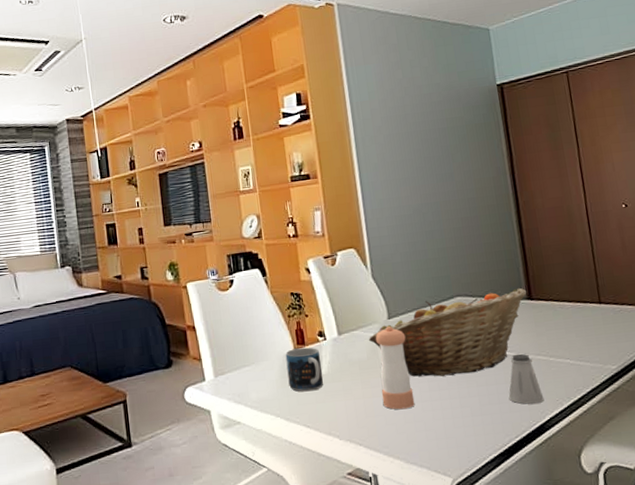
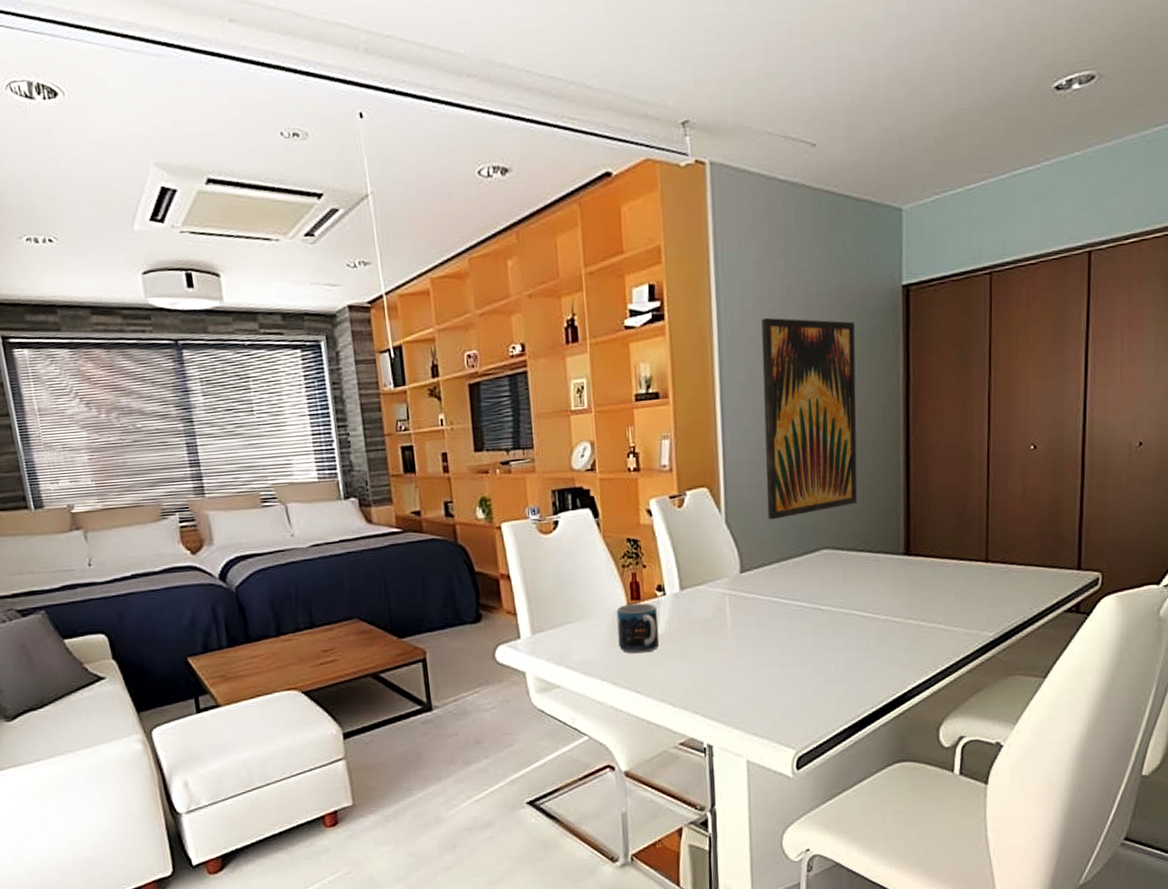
fruit basket: present [368,287,527,377] -> none [715,541,905,640]
pepper shaker: present [375,326,415,410] -> none [723,581,762,676]
wall art: none [387,113,481,274] -> present [761,317,858,520]
saltshaker: present [508,354,544,405] -> none [869,616,908,673]

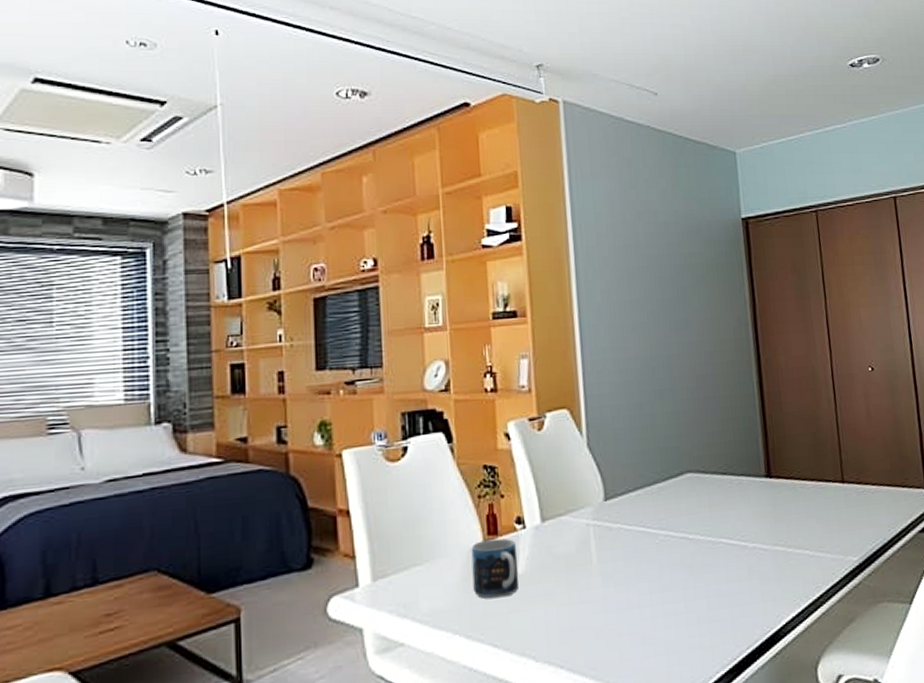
wall art: present [761,317,858,520] -> none [616,242,717,443]

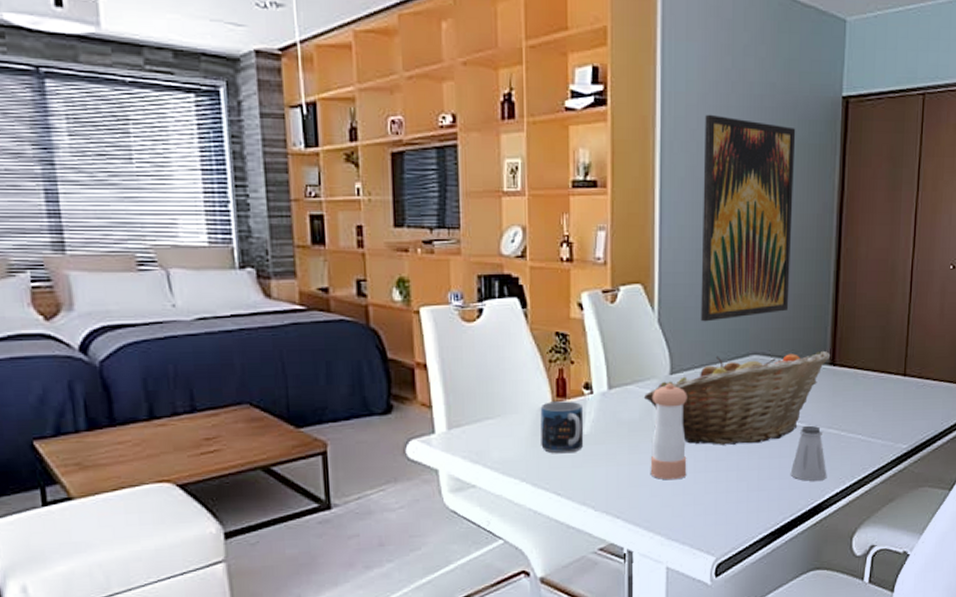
fruit basket: none [578,462,766,575] -> present [643,350,831,445]
pepper shaker: none [587,510,632,619] -> present [650,383,687,480]
wall art: none [616,242,717,443] -> present [700,114,796,322]
saltshaker: none [741,544,780,607] -> present [790,425,827,481]

